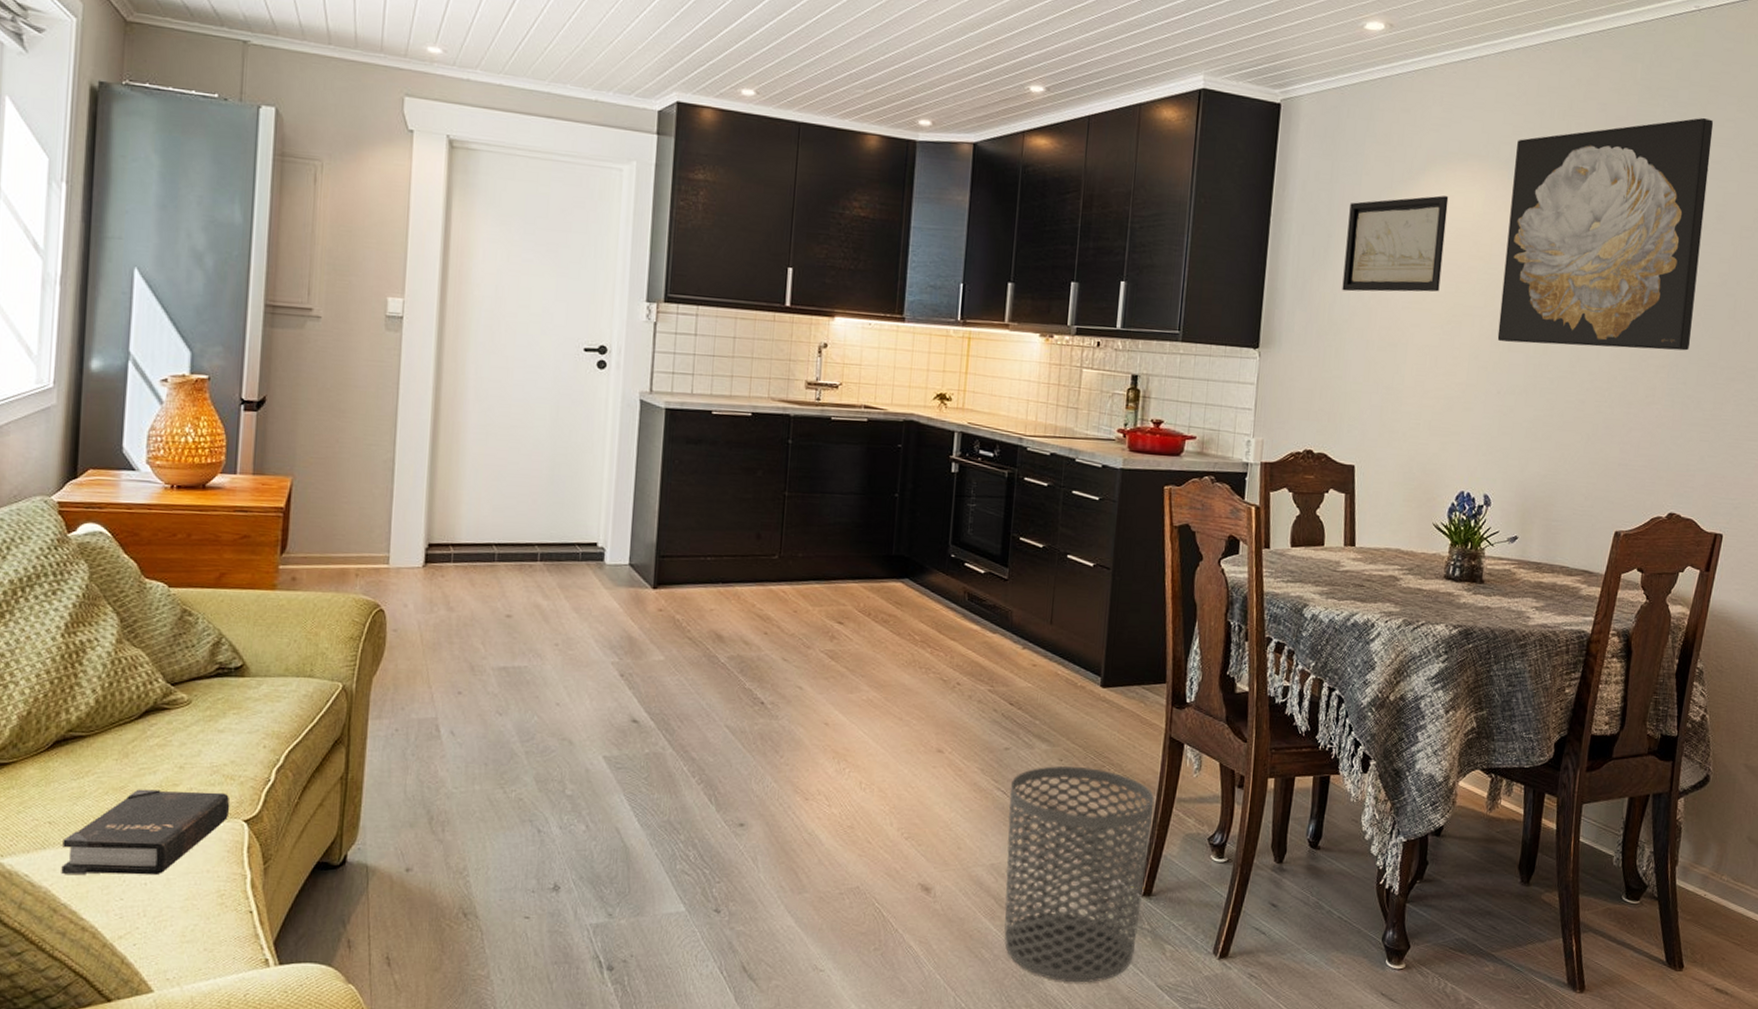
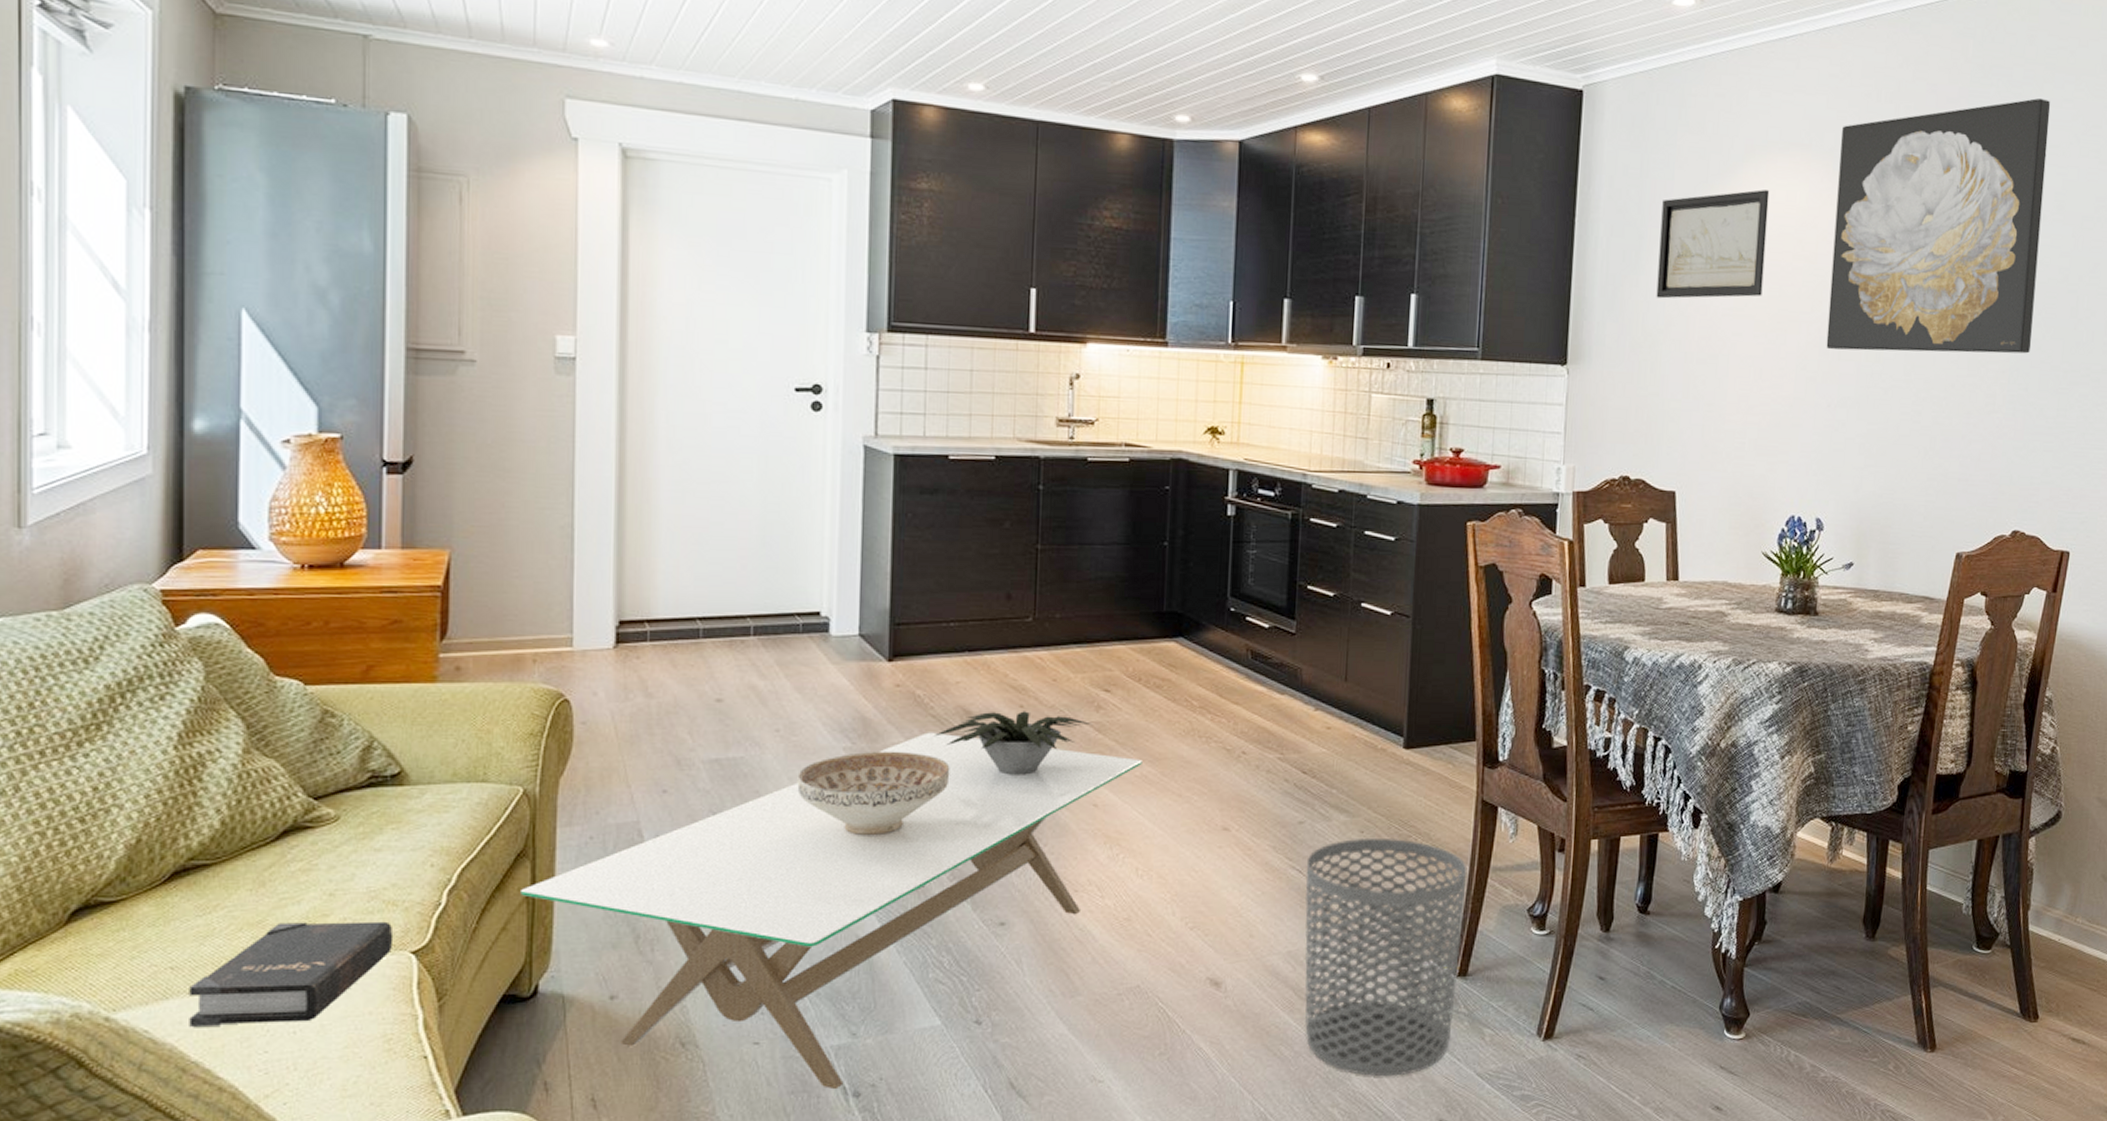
coffee table: none [336,652,869,963] -> present [521,732,1142,1090]
decorative bowl: none [571,666,702,740] -> present [797,751,950,835]
potted plant: none [690,637,827,694] -> present [935,711,1093,775]

